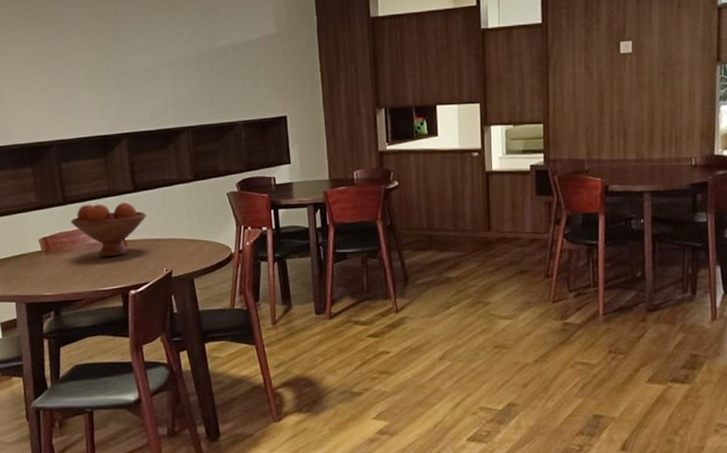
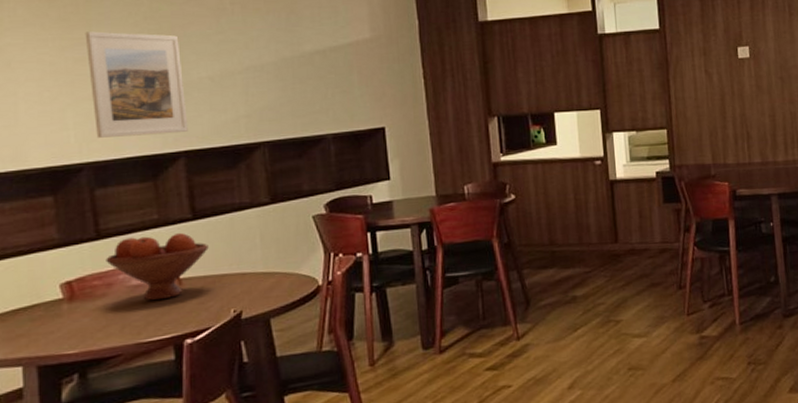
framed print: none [50,28,129,120] -> present [85,31,188,138]

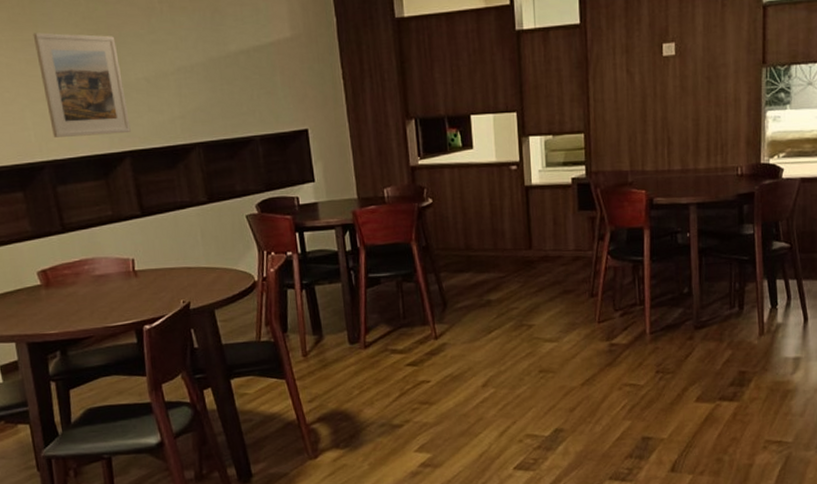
fruit bowl: present [106,232,209,301] -> none [72,228,157,290]

